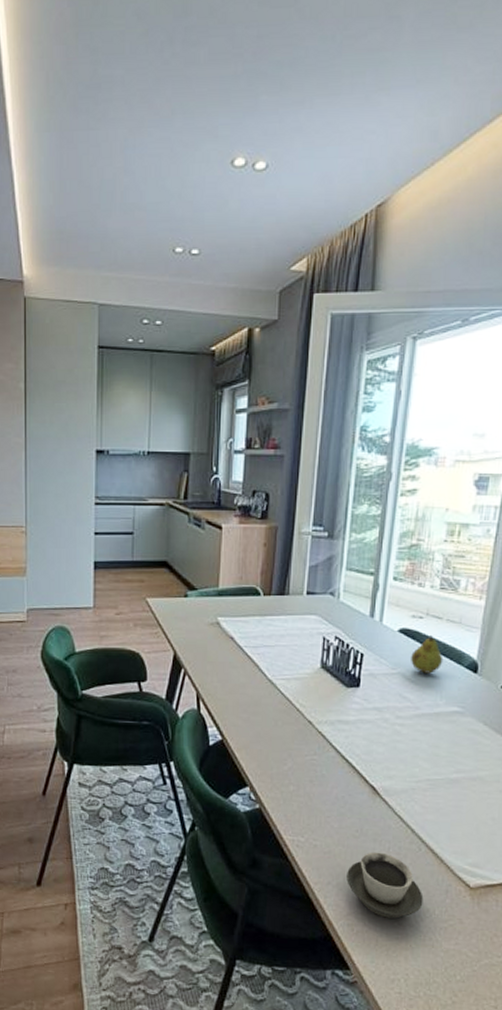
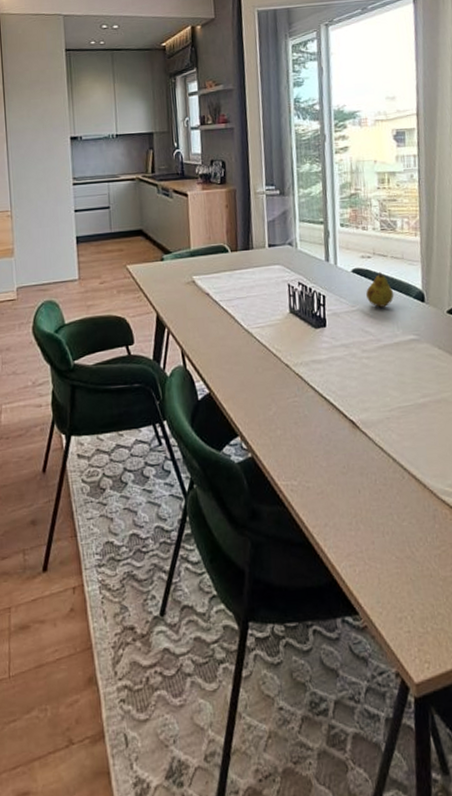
cup: present [346,852,424,919] -> none [341,485,415,553]

